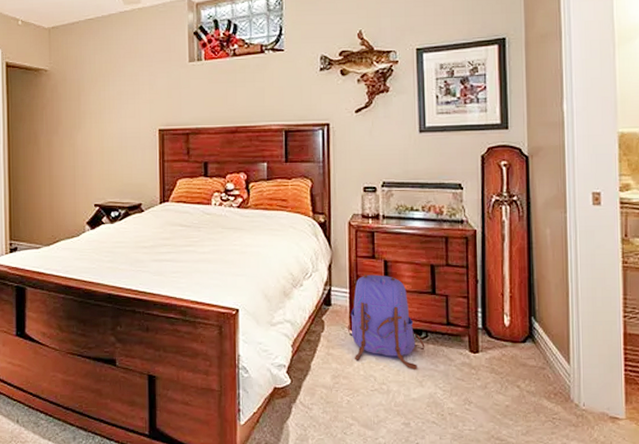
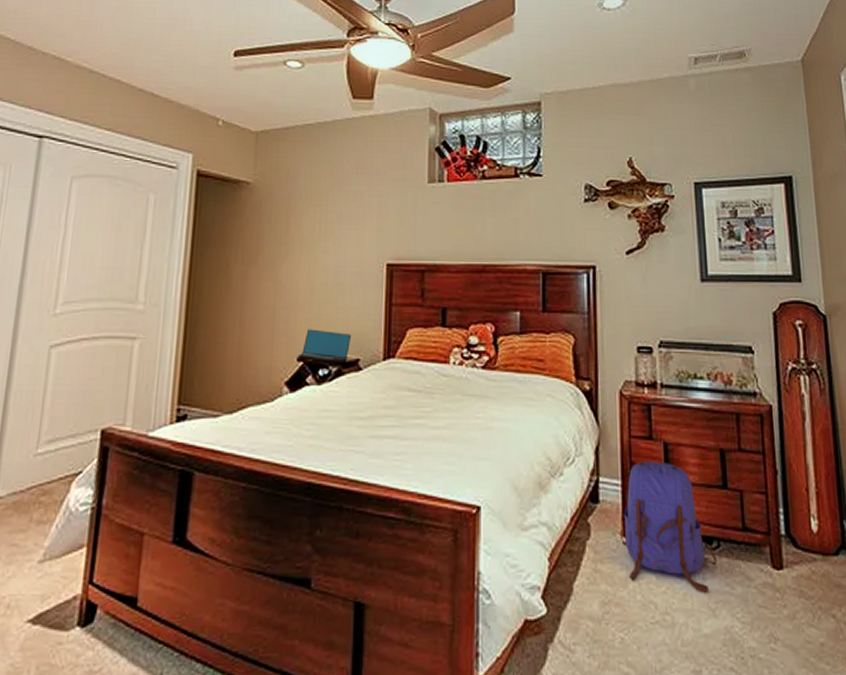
laptop: none [94,182,134,208] -> present [297,329,351,364]

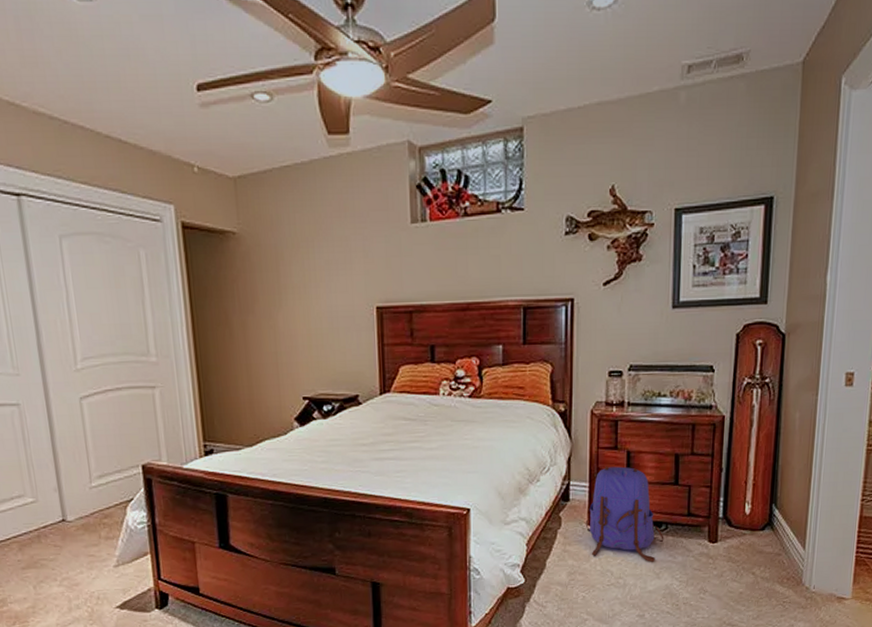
laptop: present [297,329,351,364] -> none [302,370,349,400]

